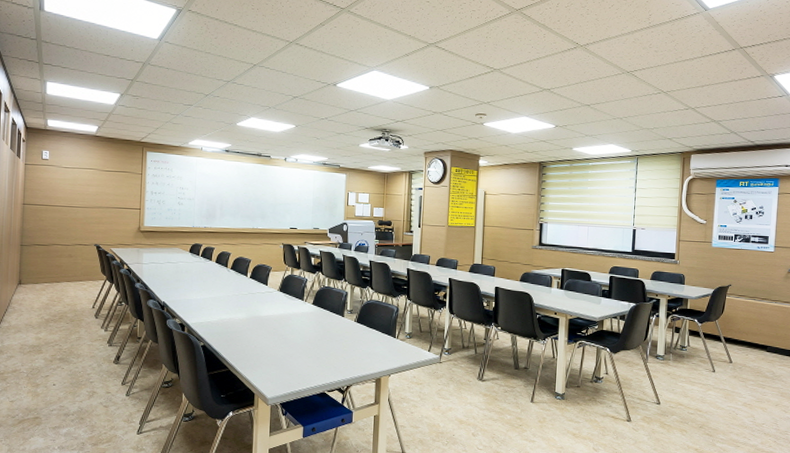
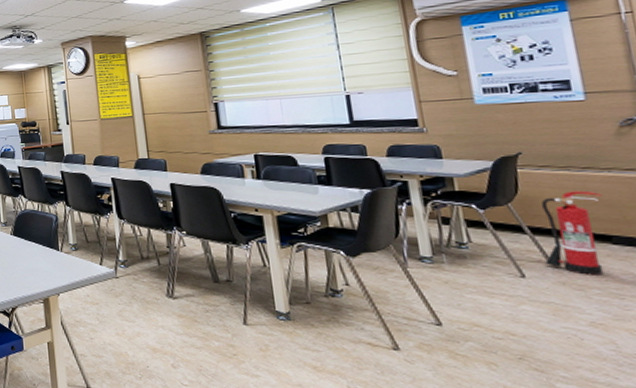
fire extinguisher: none [728,314,769,372] -> present [540,190,604,275]

